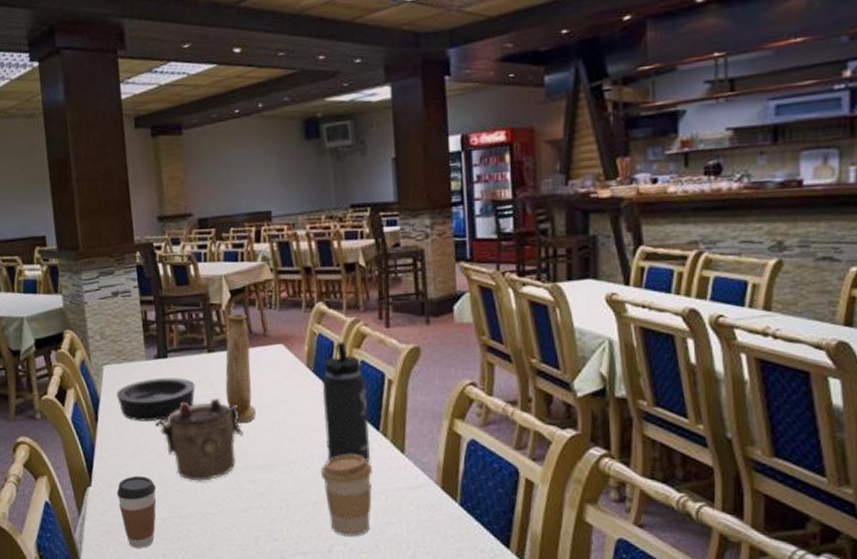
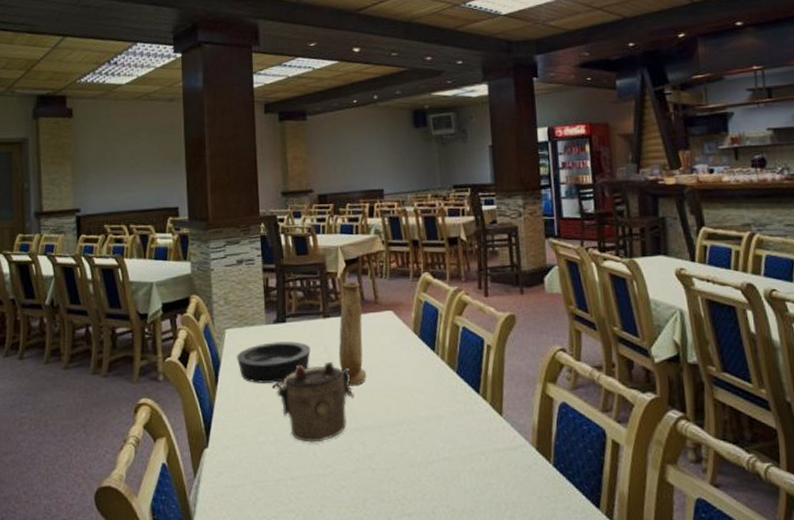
coffee cup: present [116,475,156,548] -> none [232,437,270,511]
coffee cup: present [321,455,372,536] -> none [426,417,473,498]
thermos bottle: present [322,341,371,461] -> none [427,309,471,423]

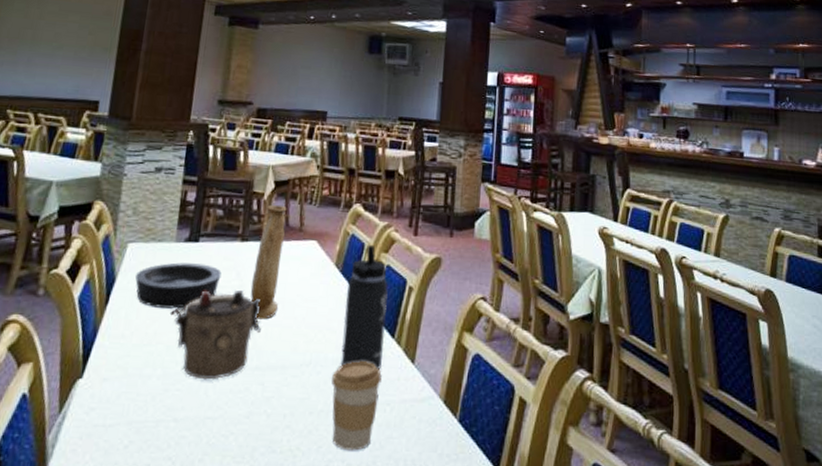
coffee cup: none [426,417,473,498] -> present [331,361,382,451]
thermos bottle: none [427,309,471,423] -> present [341,244,389,369]

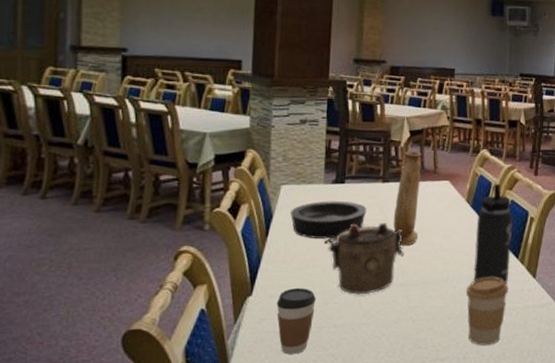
coffee cup: none [108,369,156,456] -> present [276,287,316,354]

